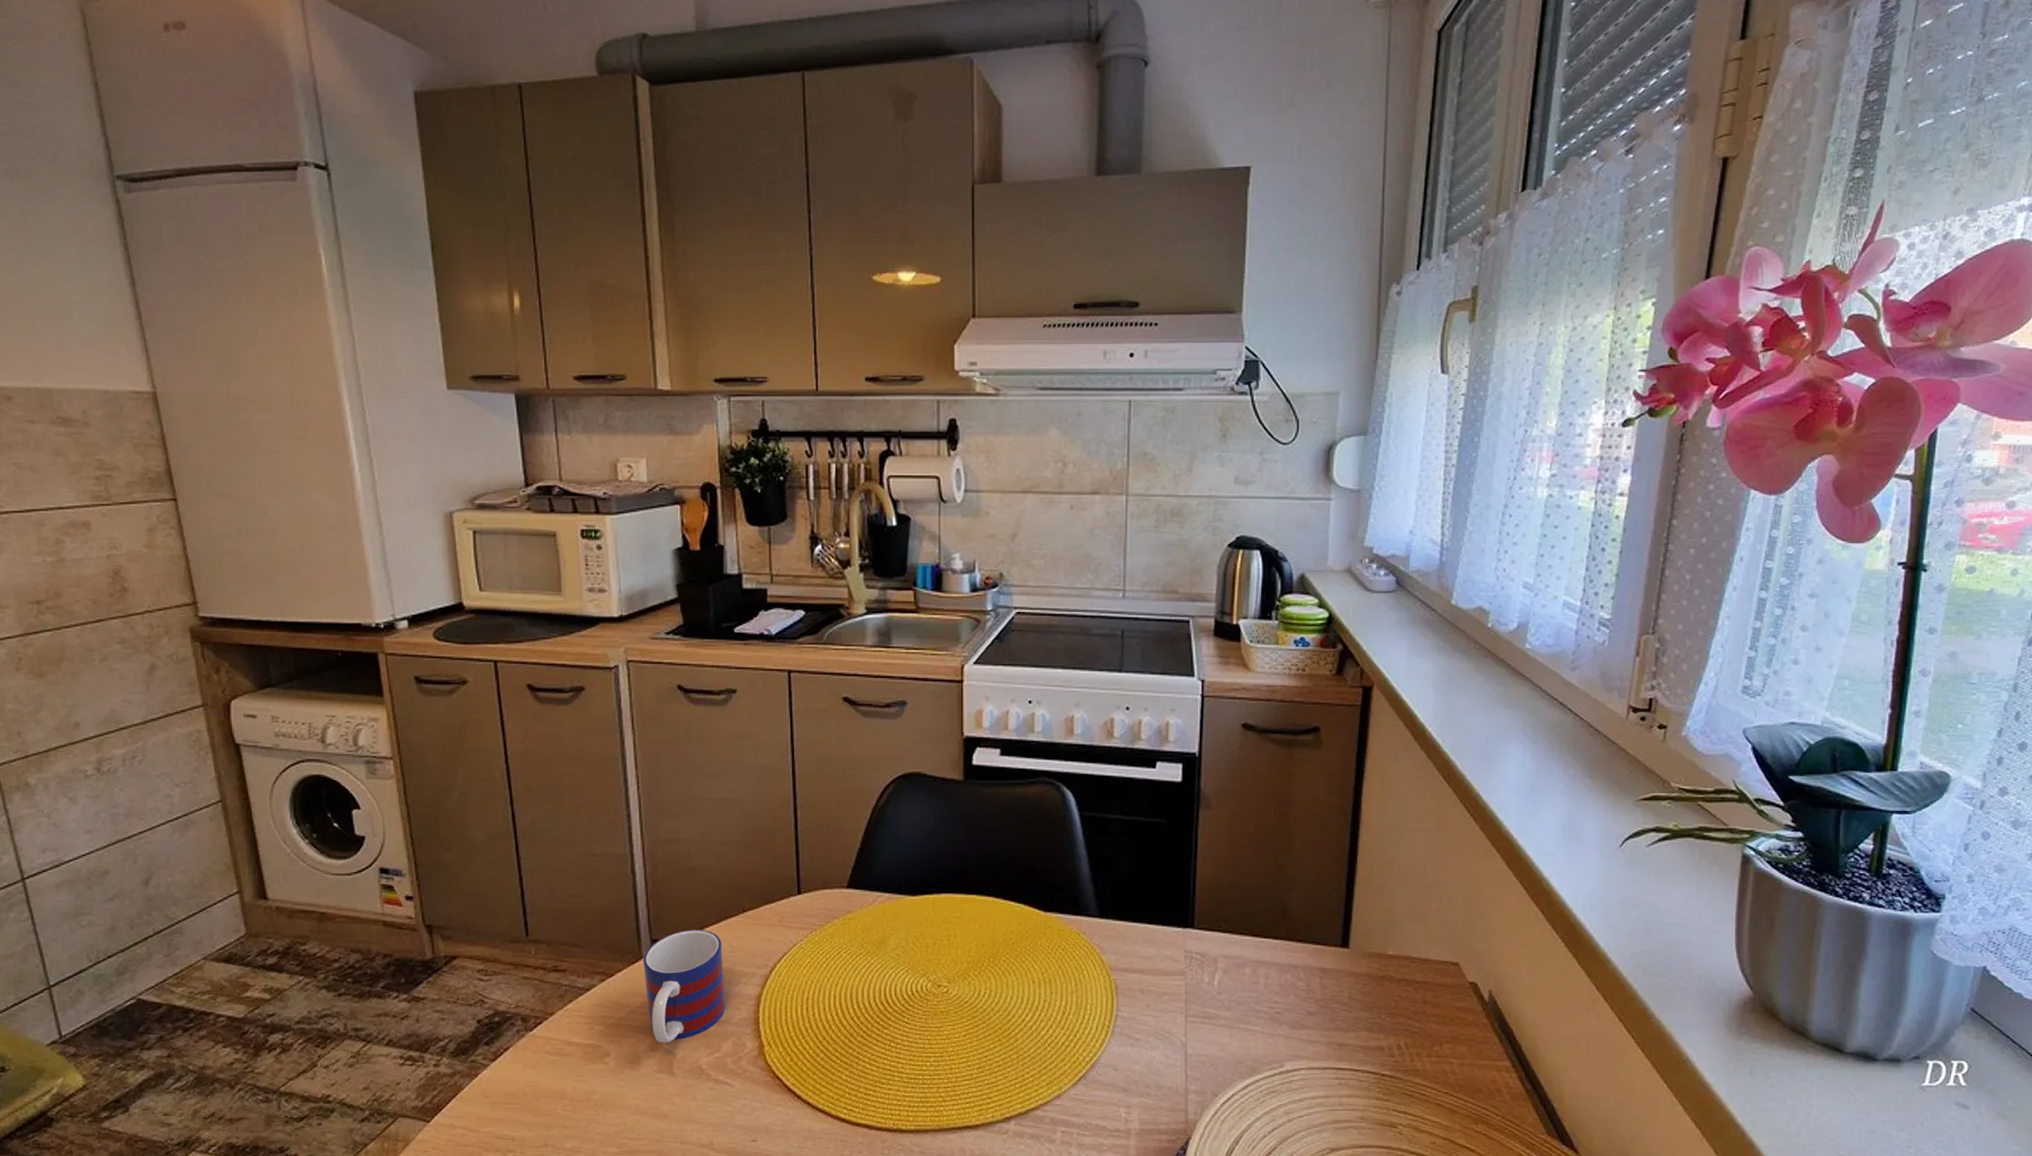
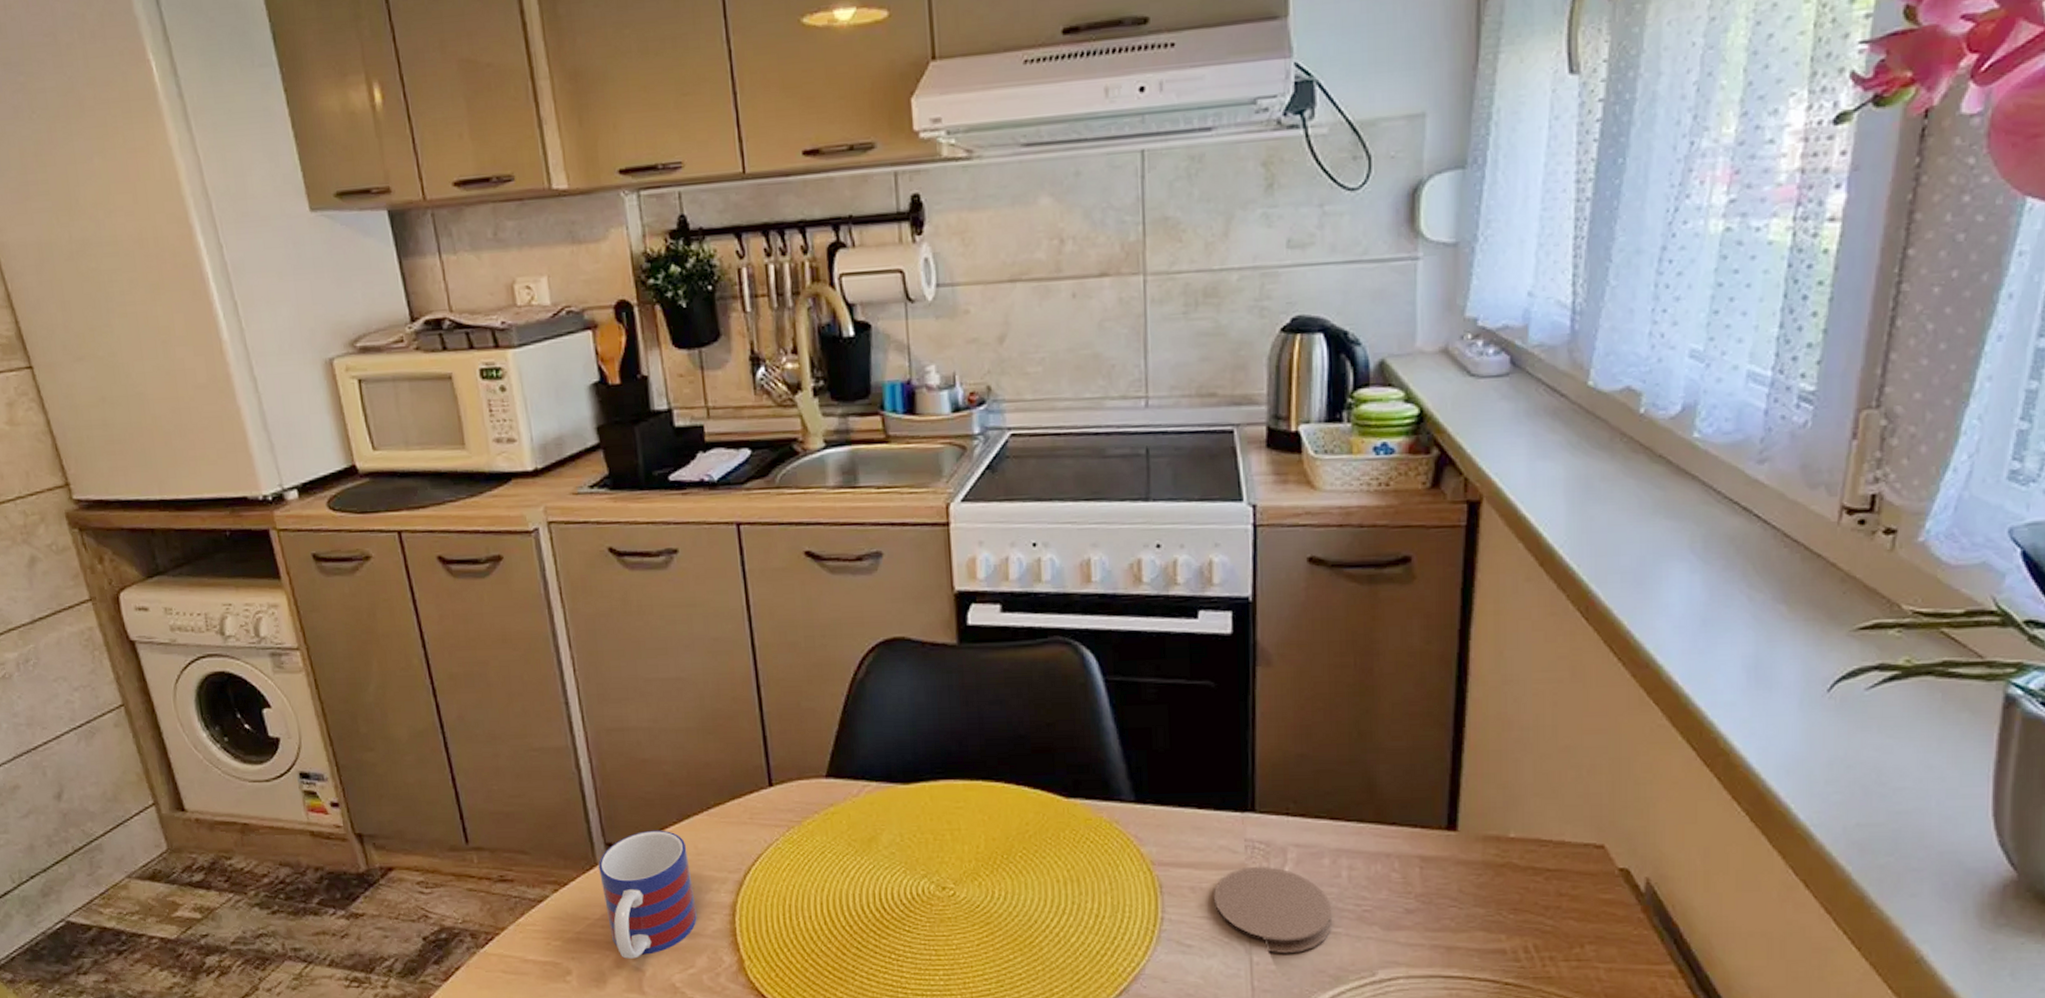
coaster: none [1158,973,1250,1048] -> present [1213,866,1331,954]

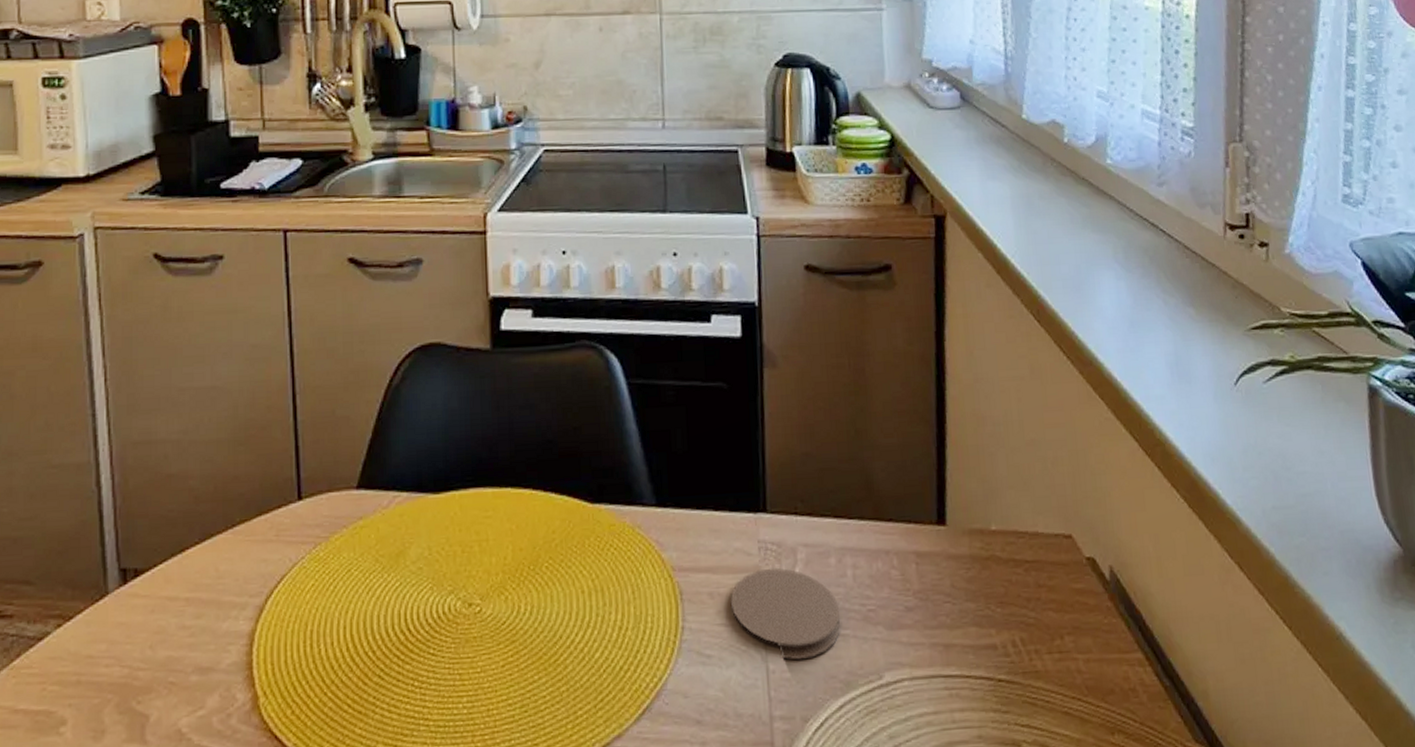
mug: present [598,830,697,959] -> none [110,551,211,703]

